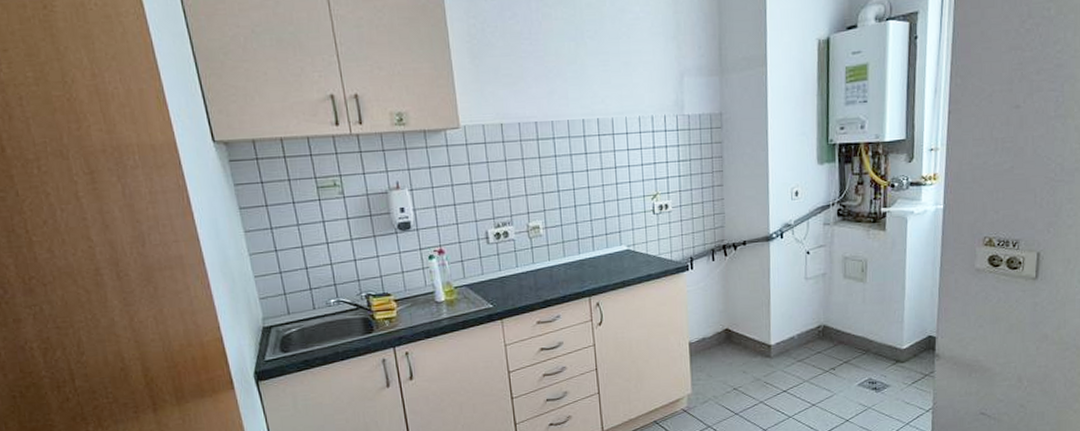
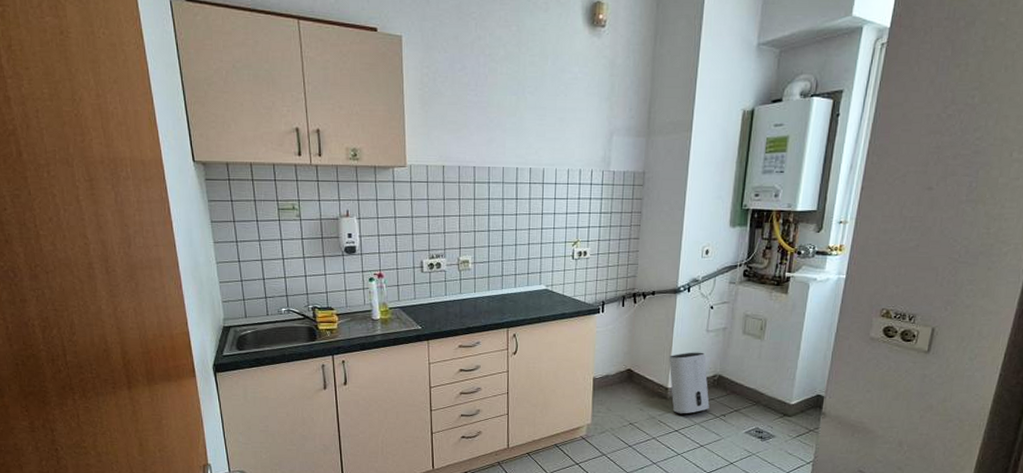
air purifier: none [769,302,817,373] -> present [669,352,710,414]

